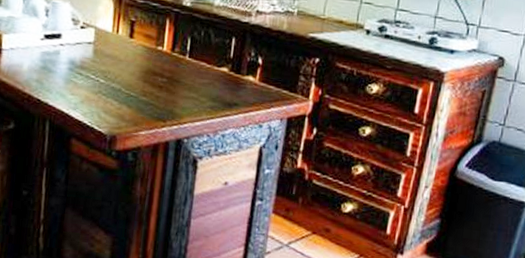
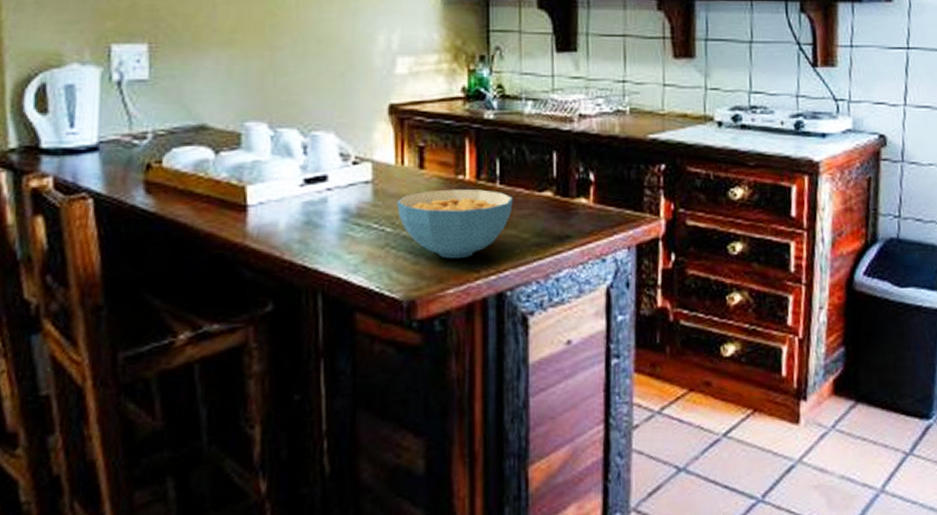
cereal bowl: none [110,55,197,110] -> present [397,188,513,259]

